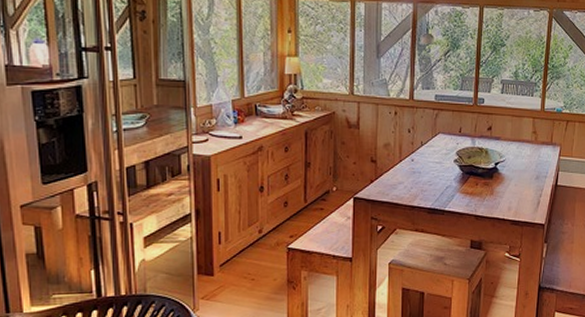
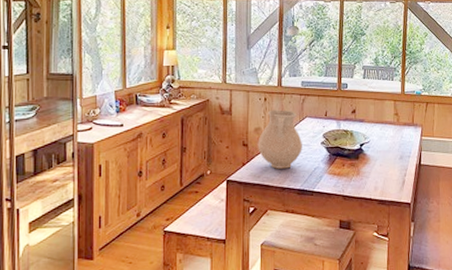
vase: none [387,124,434,187] -> present [258,109,302,169]

